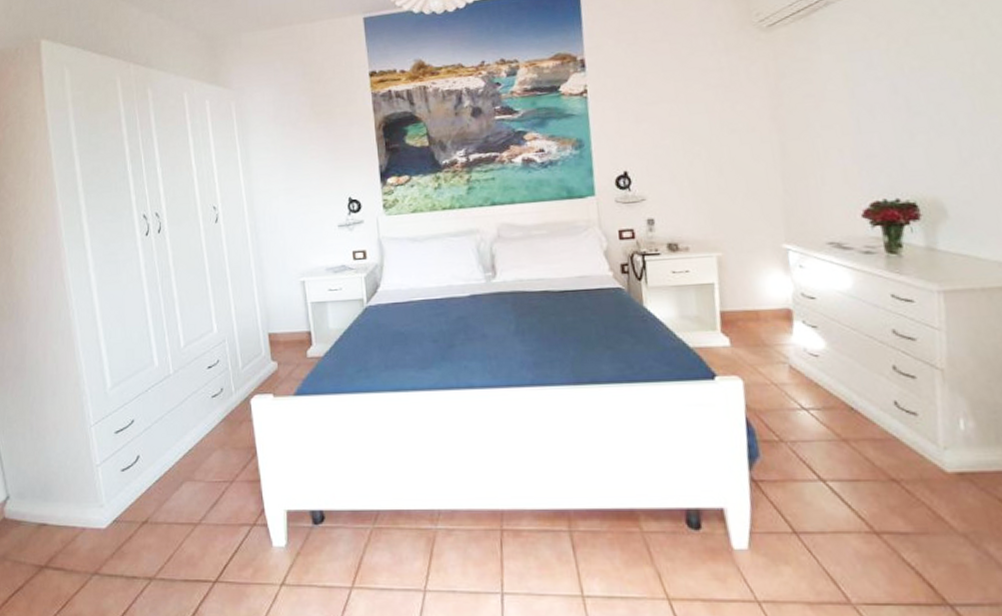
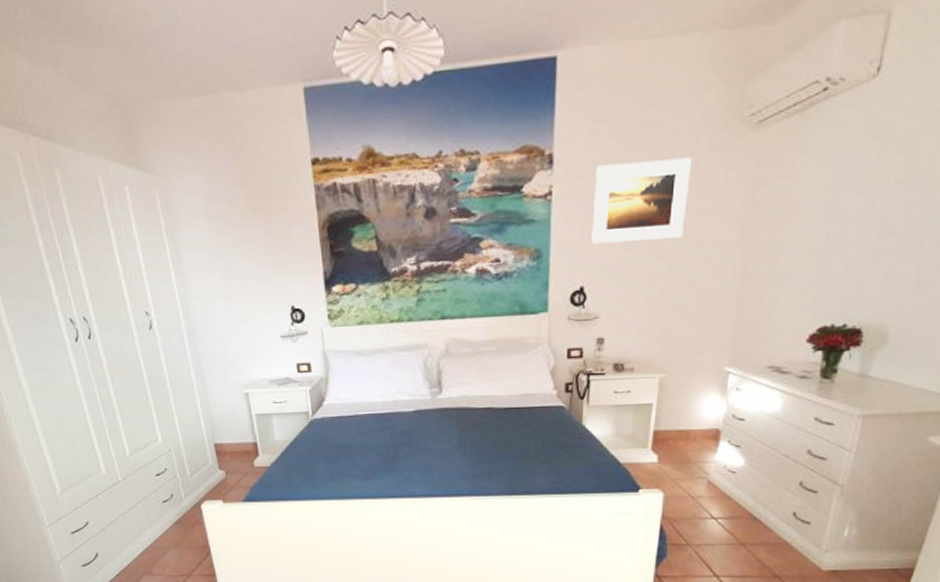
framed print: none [625,56,716,134] -> present [591,156,691,245]

